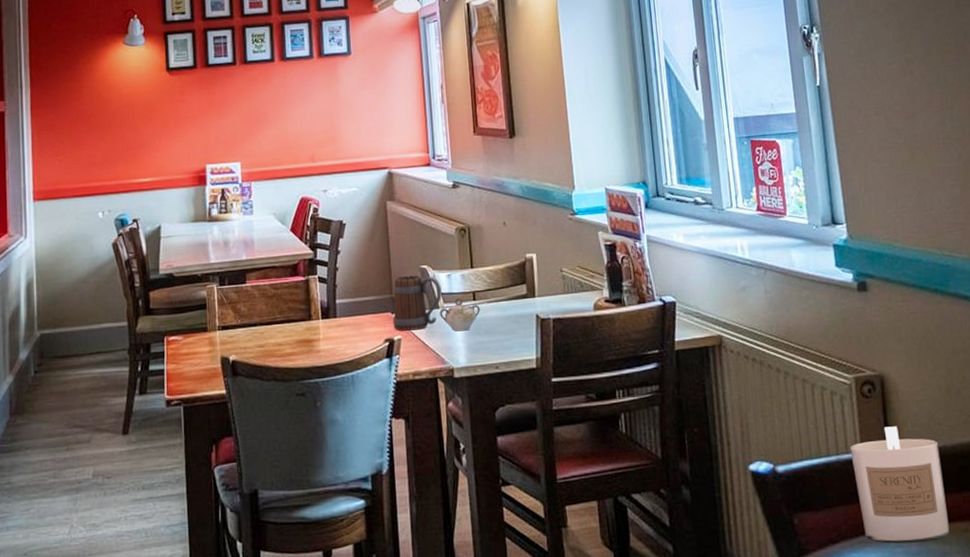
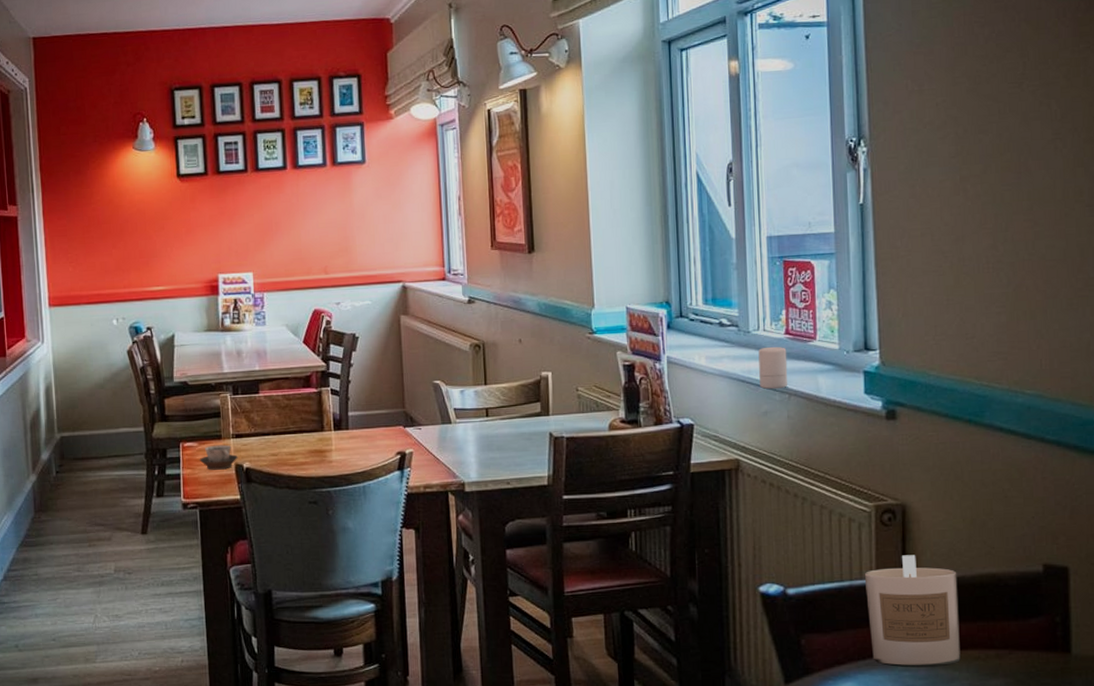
cup: none [184,337,224,364] -> present [199,444,238,470]
beer mug: present [392,275,442,331] -> none [404,389,455,445]
sugar bowl: present [439,298,480,332] -> none [452,414,493,447]
candle: none [733,222,763,266] -> present [758,346,788,390]

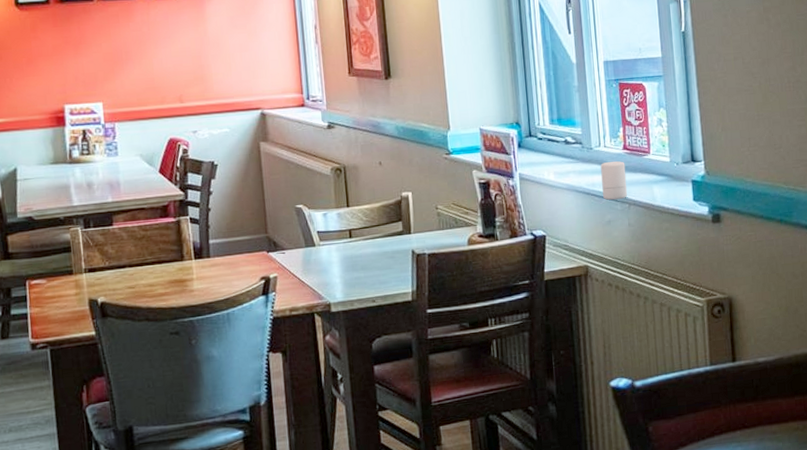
cup: present [199,444,238,470] -> none [48,280,92,307]
candle: present [864,555,961,668] -> none [700,342,783,444]

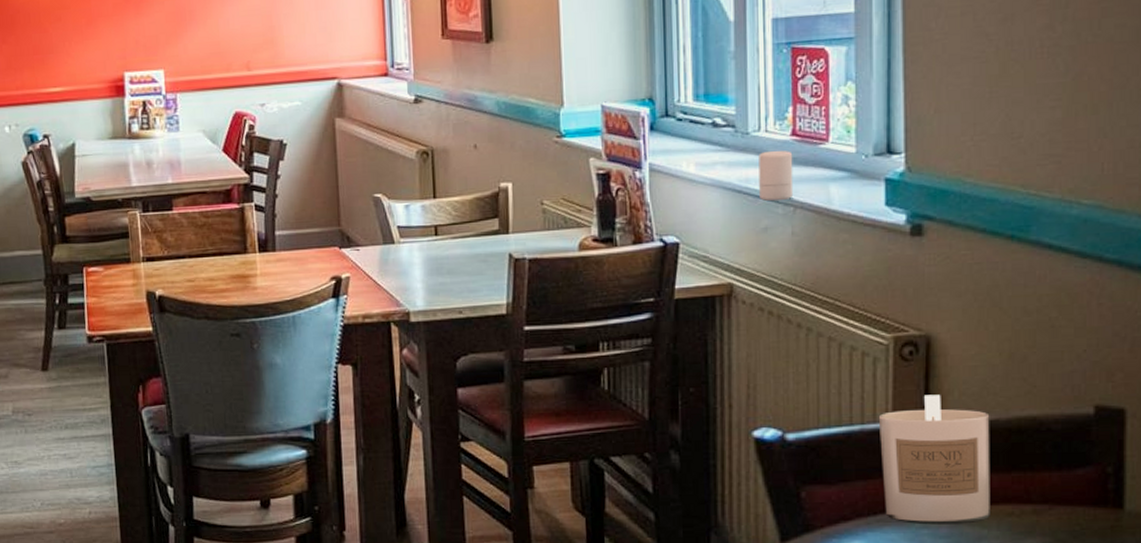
candle: none [700,342,783,444] -> present [878,394,990,525]

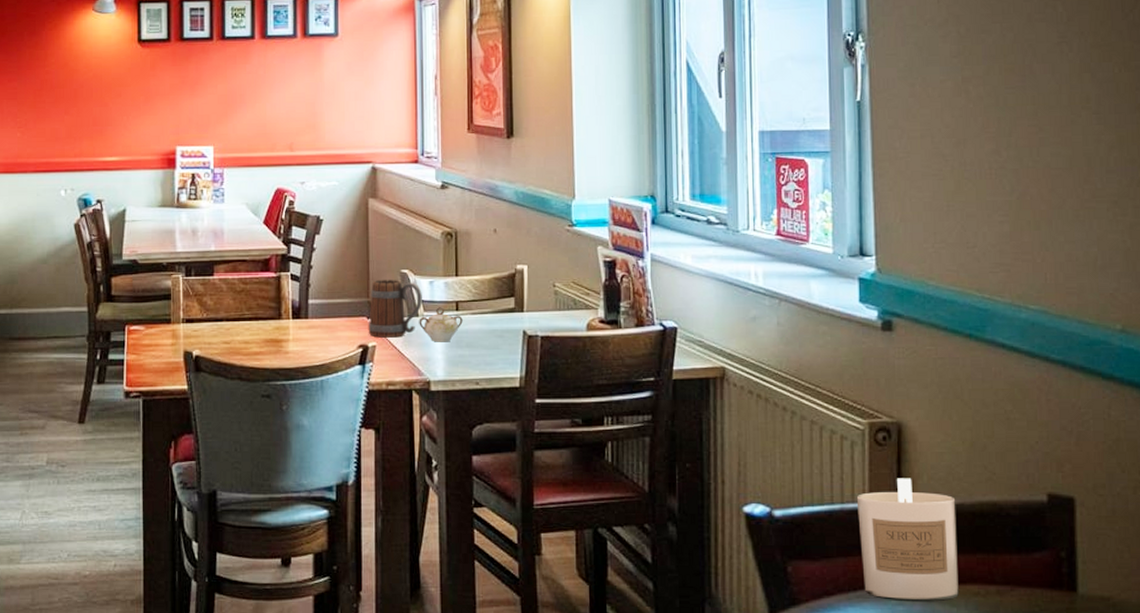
beer mug: none [340,204,398,268] -> present [368,279,422,338]
sugar bowl: none [395,232,443,271] -> present [419,307,463,342]
candle: present [759,150,794,202] -> none [748,247,779,294]

